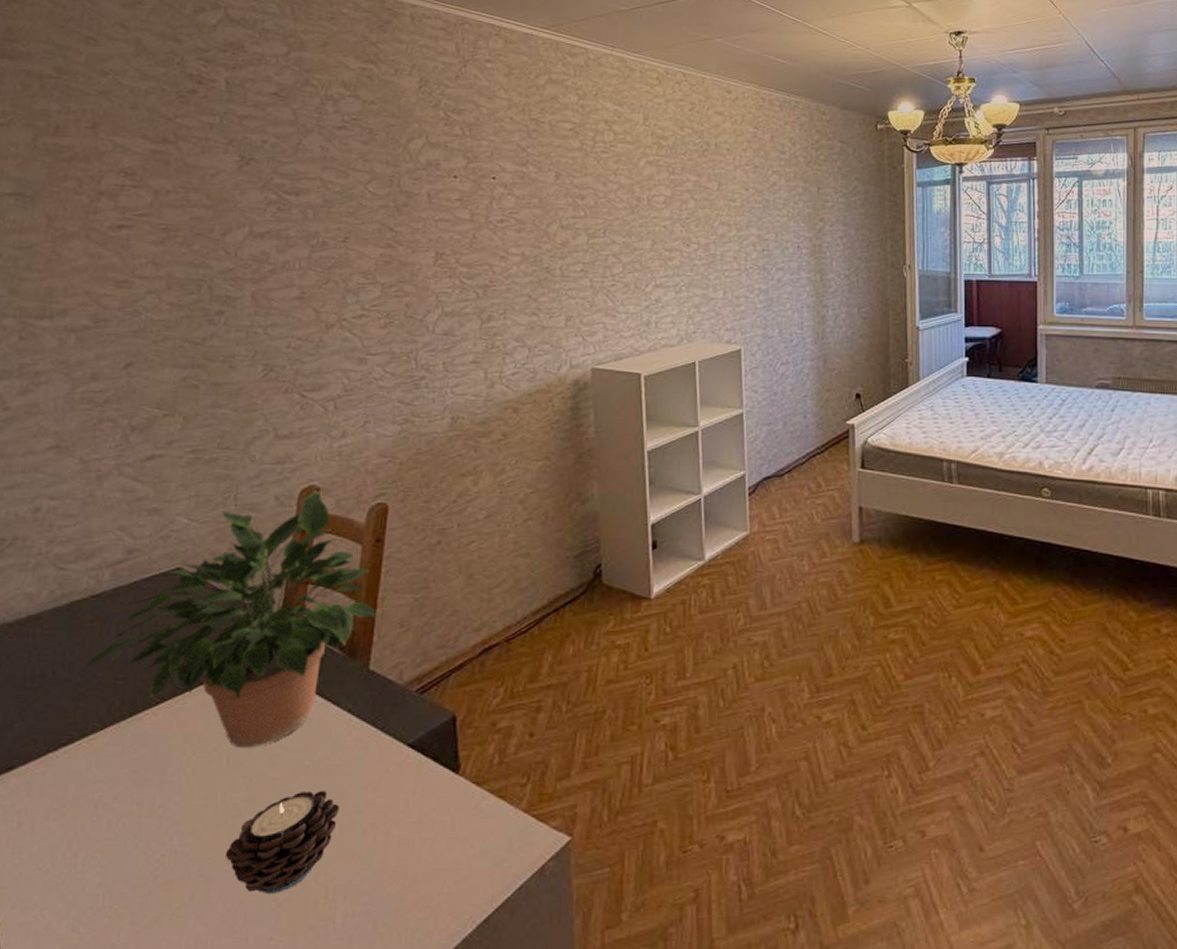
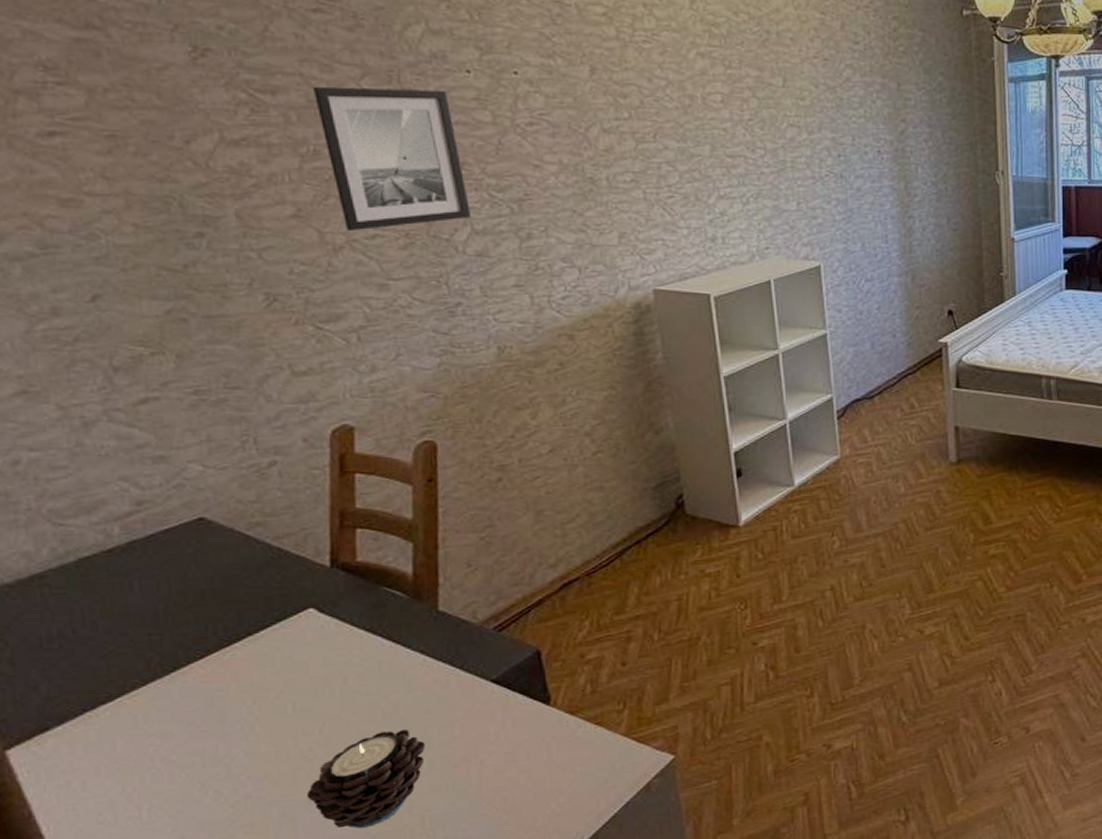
potted plant: present [75,490,377,748] -> none [100,430,440,695]
wall art: none [329,189,444,312] -> present [314,86,472,232]

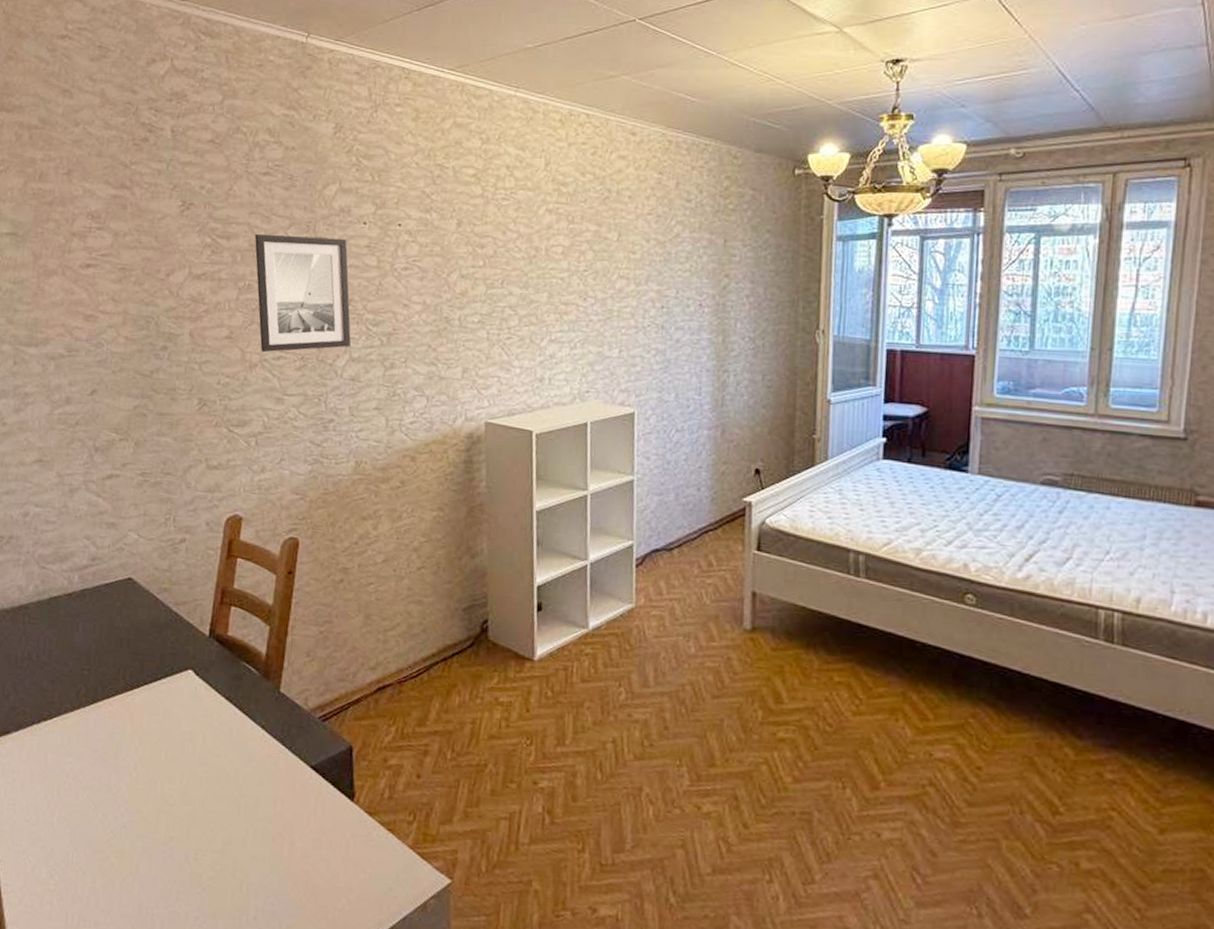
candle: present [306,729,426,829] -> none [162,793,253,880]

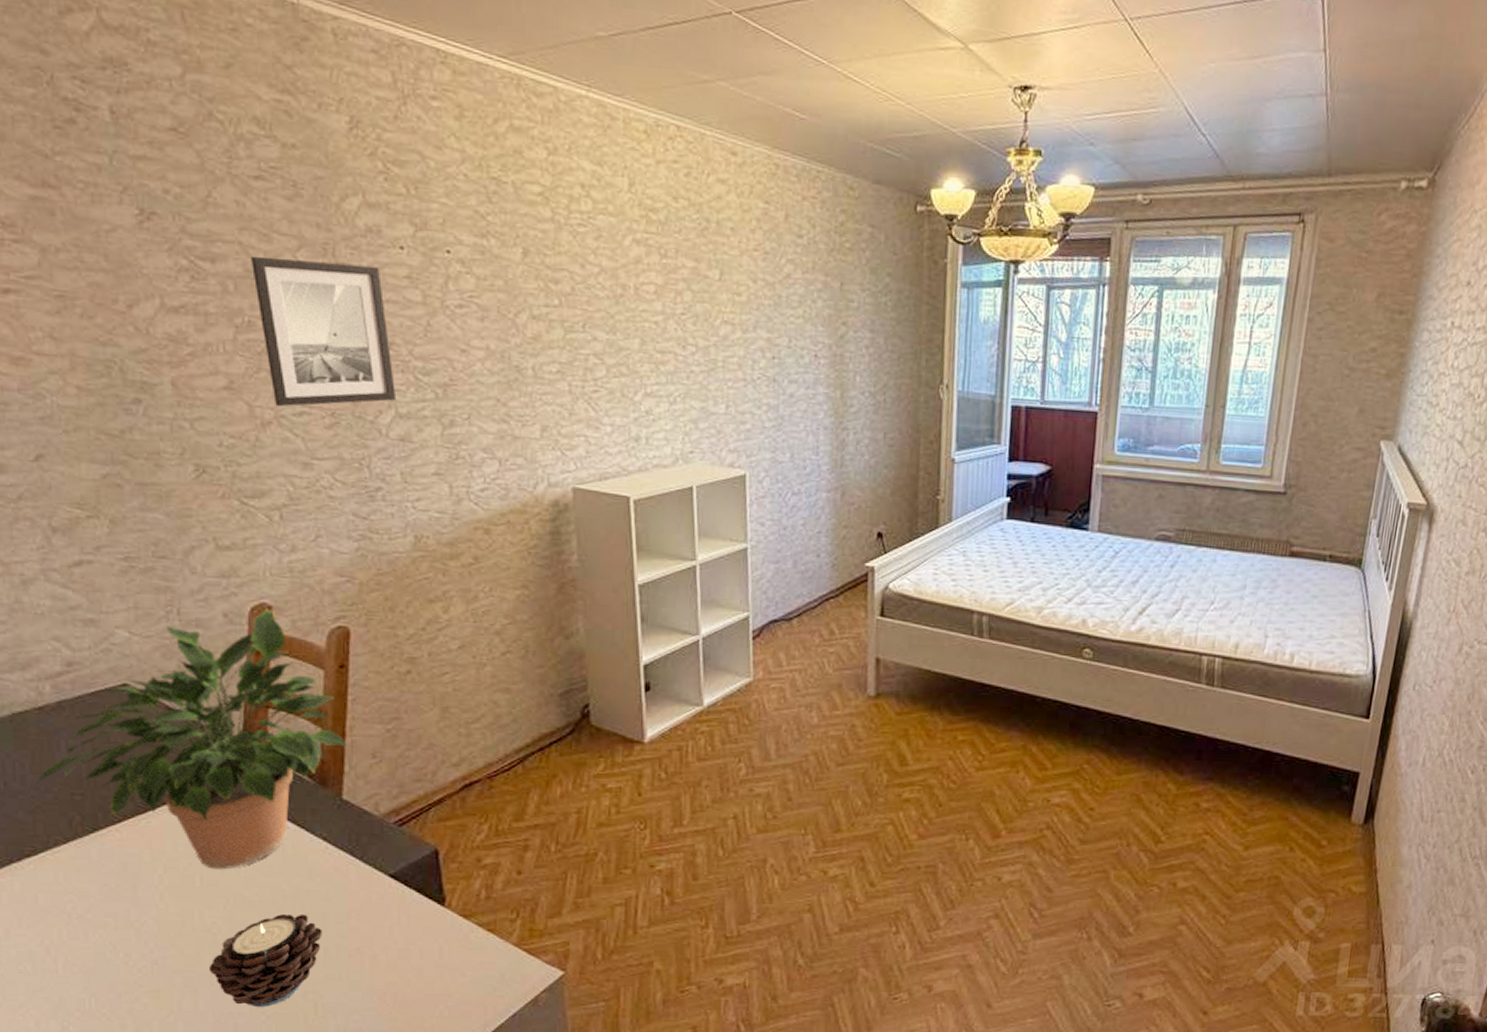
potted plant: none [53,519,288,747] -> present [29,608,347,870]
candle: none [162,793,253,880] -> present [208,913,323,1008]

